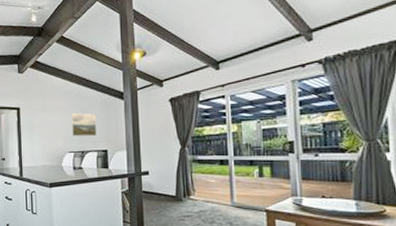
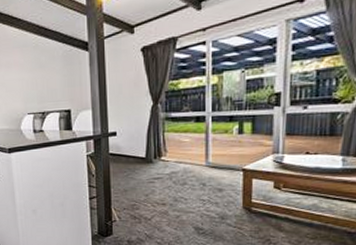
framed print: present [71,112,97,137] -> none [28,68,59,96]

